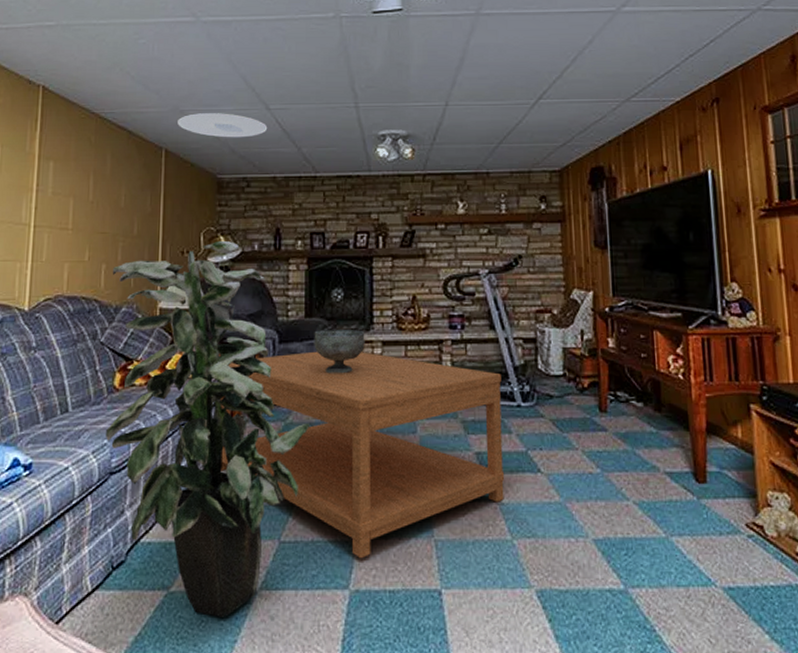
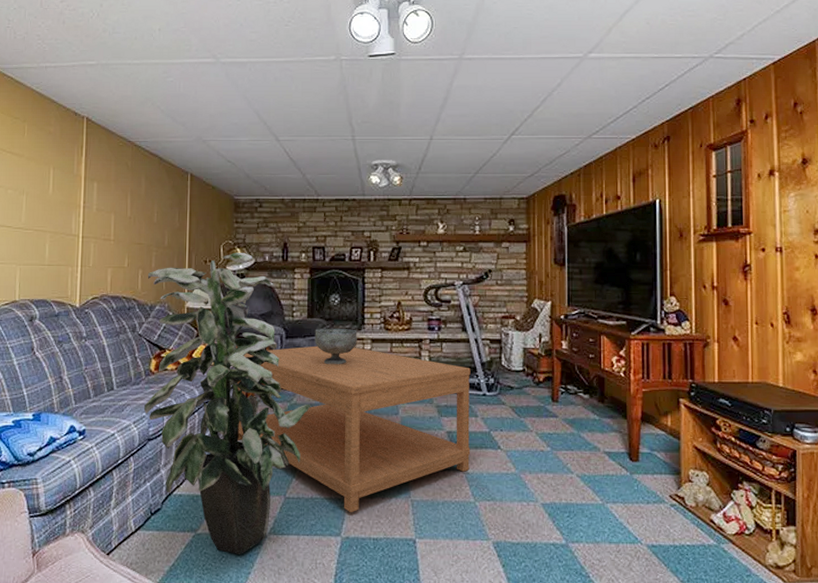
ceiling light: present [178,113,268,138] -> none [201,143,277,165]

